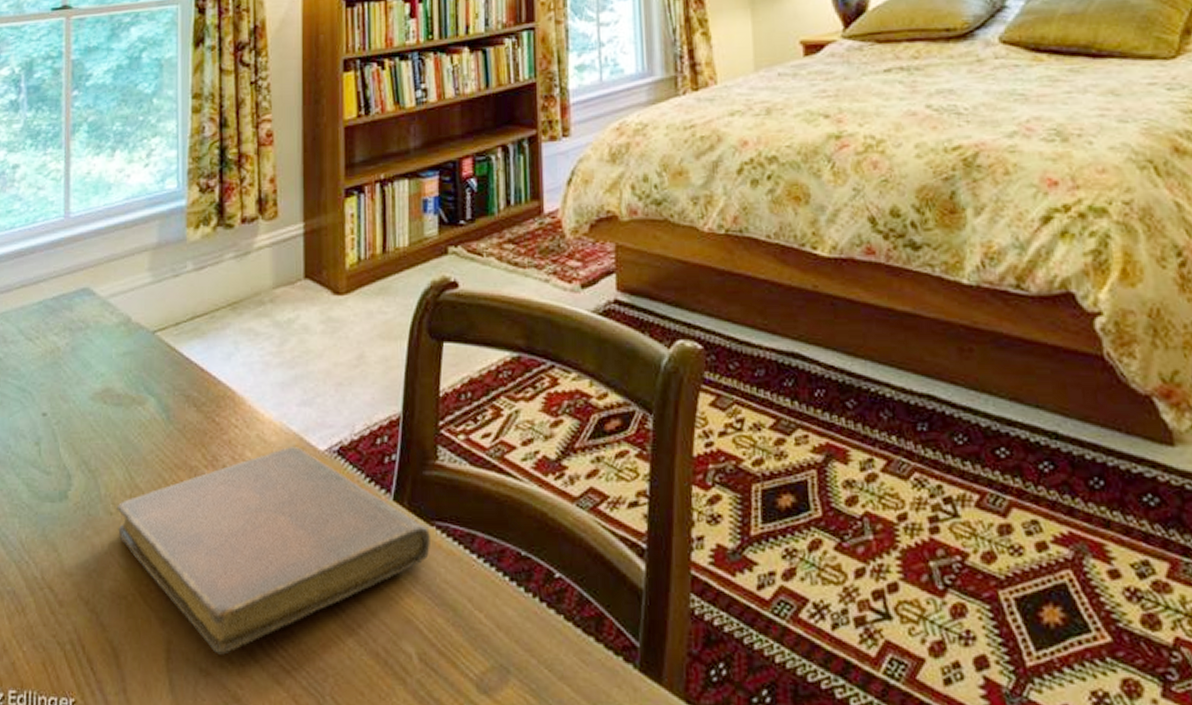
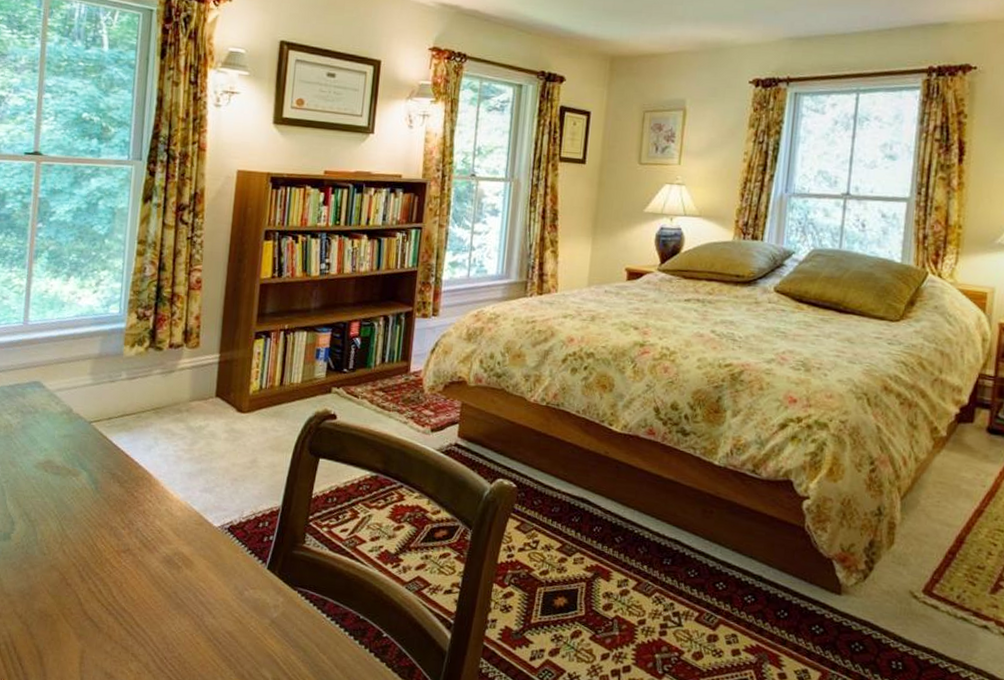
notebook: present [117,447,430,655] -> none [49,521,293,665]

